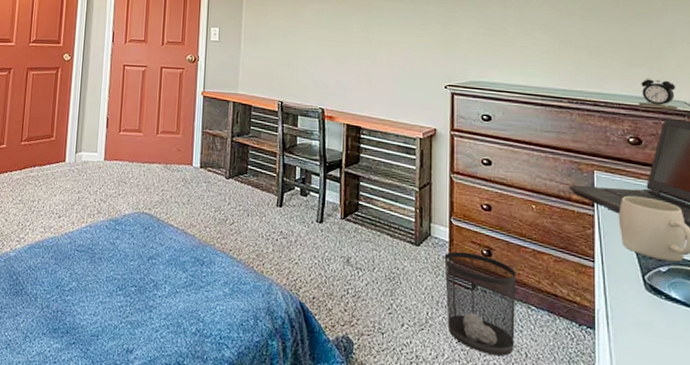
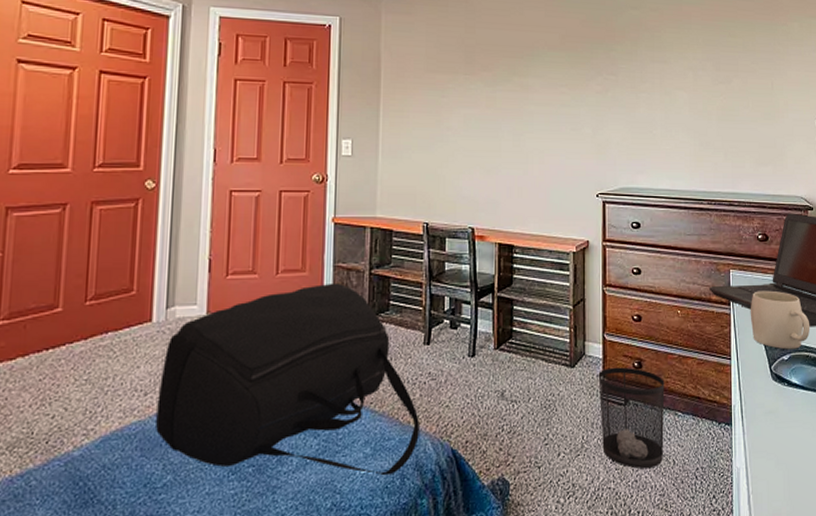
duffel bag: none [65,145,272,315] -> present [154,282,419,476]
alarm clock: present [638,76,678,110] -> none [765,174,797,205]

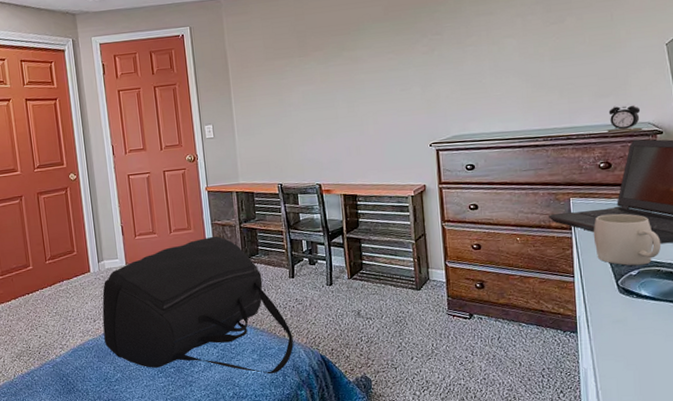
waste bin: present [598,367,665,469] -> none [443,287,509,369]
alarm clock: none [765,174,797,205] -> present [607,103,643,133]

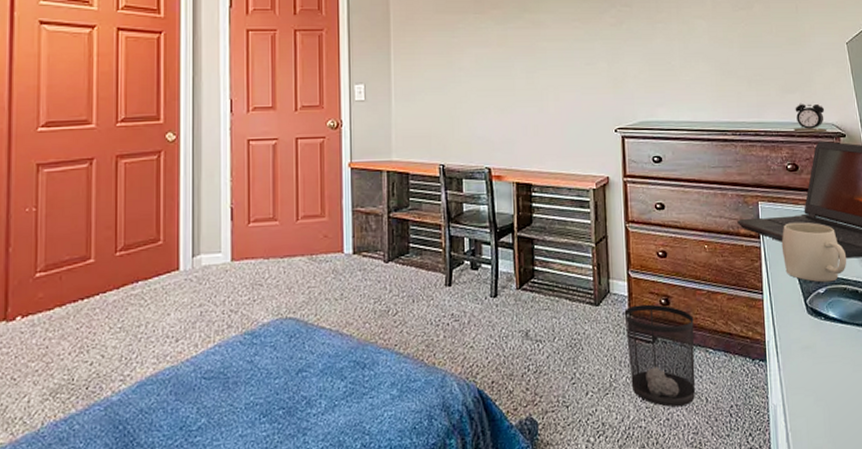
duffel bag: present [102,236,294,374] -> none [187,227,445,417]
waste bin: none [443,287,509,369] -> present [624,304,695,407]

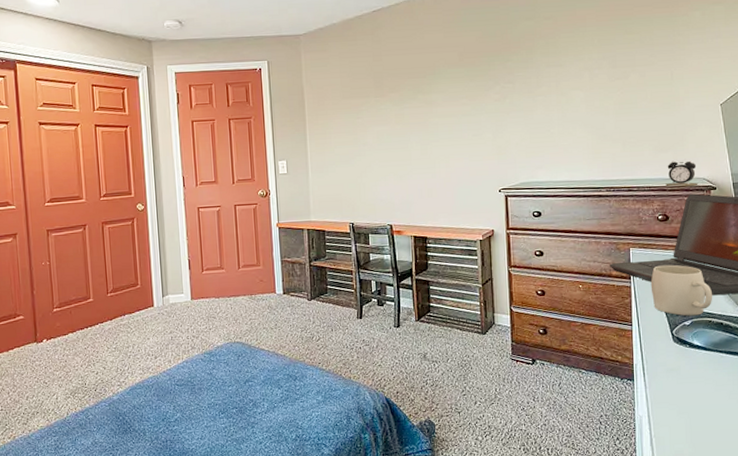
waste bin: present [624,304,695,407] -> none [507,333,569,415]

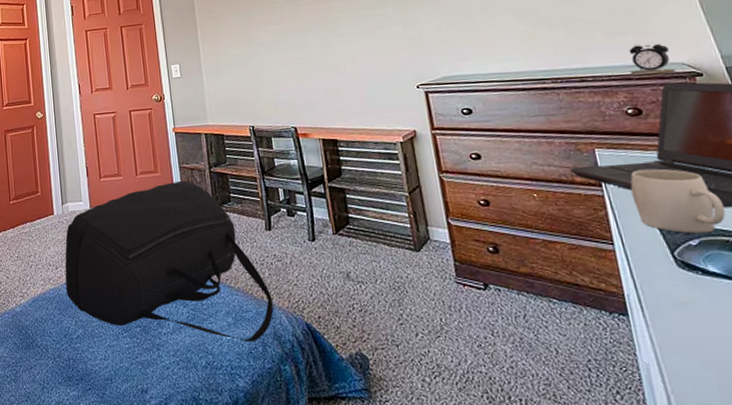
duffel bag: none [164,273,359,417] -> present [64,180,274,343]

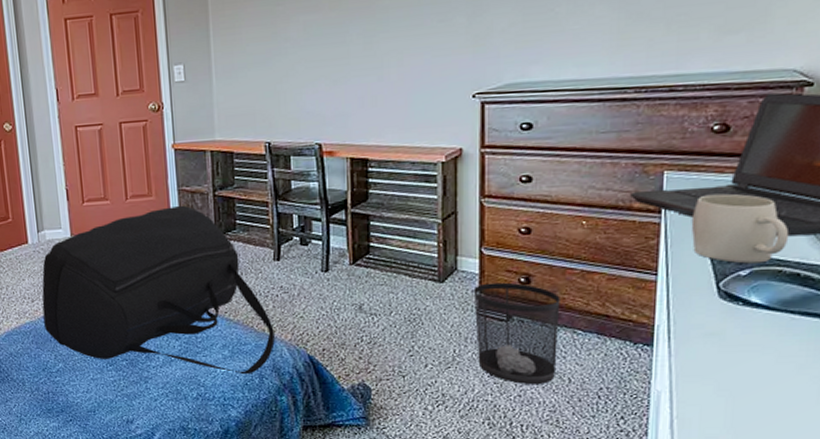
waste bin: none [448,251,542,355] -> present [473,282,560,384]
alarm clock: present [628,41,677,75] -> none [730,41,785,84]

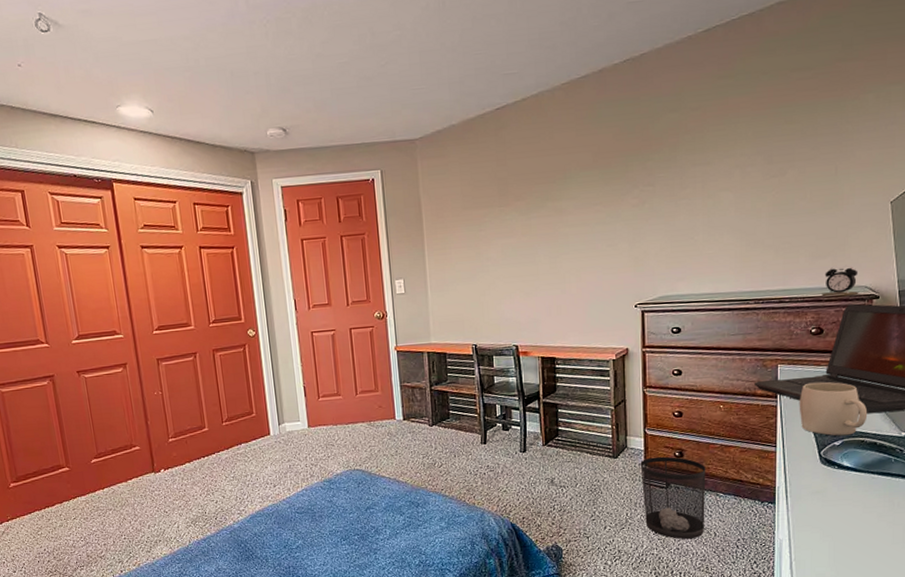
duffel bag: present [42,205,275,375] -> none [283,398,483,542]
alarm clock: none [730,41,785,84] -> present [822,265,859,297]

